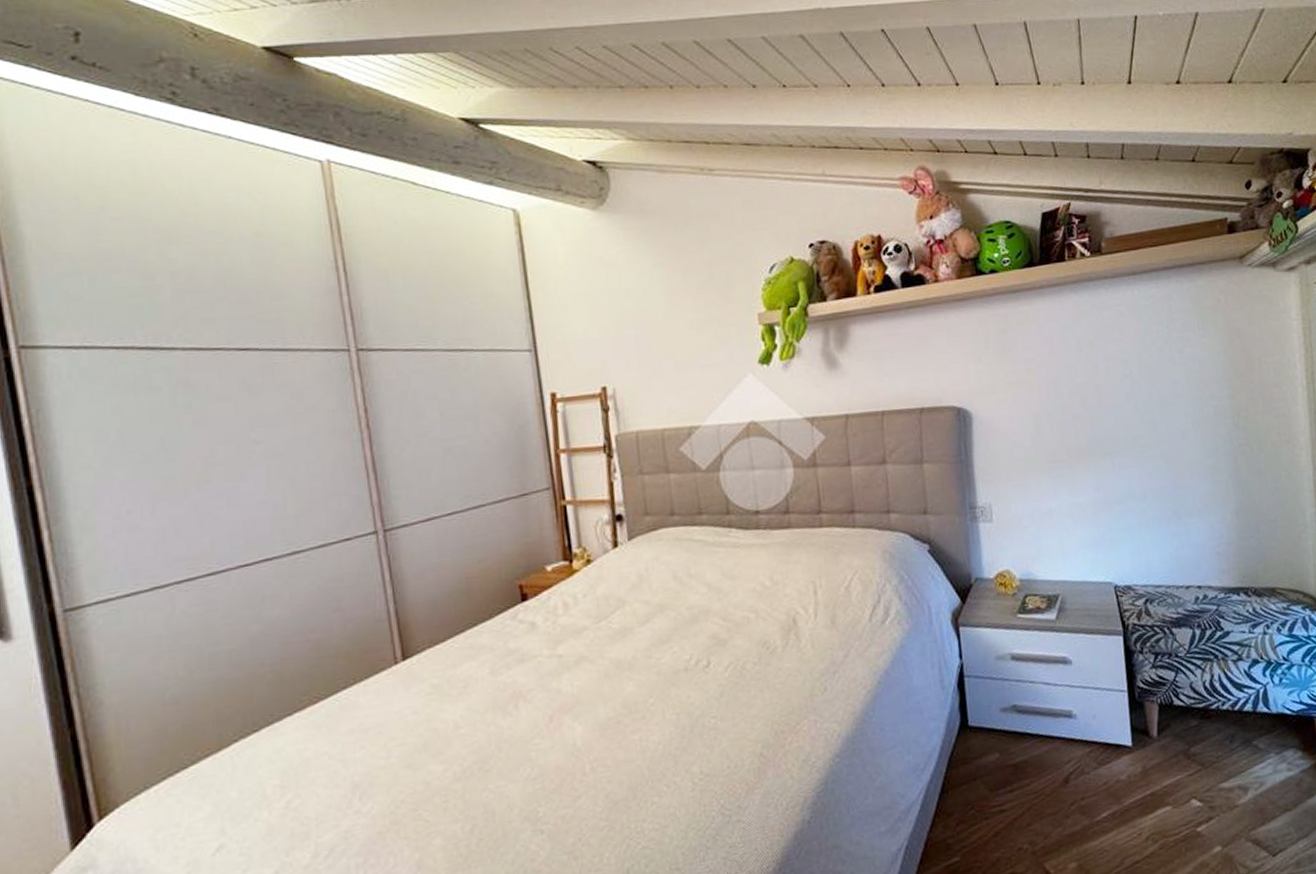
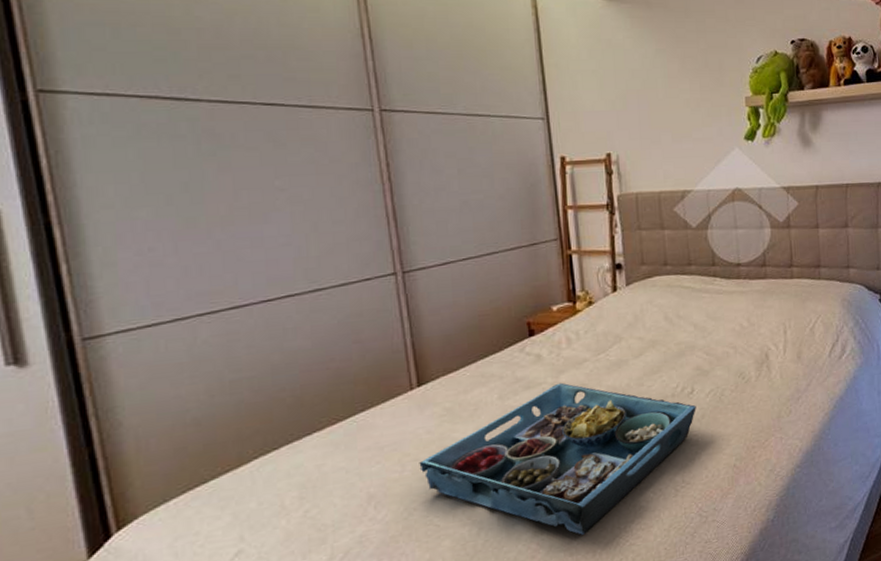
serving tray: none [406,655,714,835] -> present [419,382,696,535]

